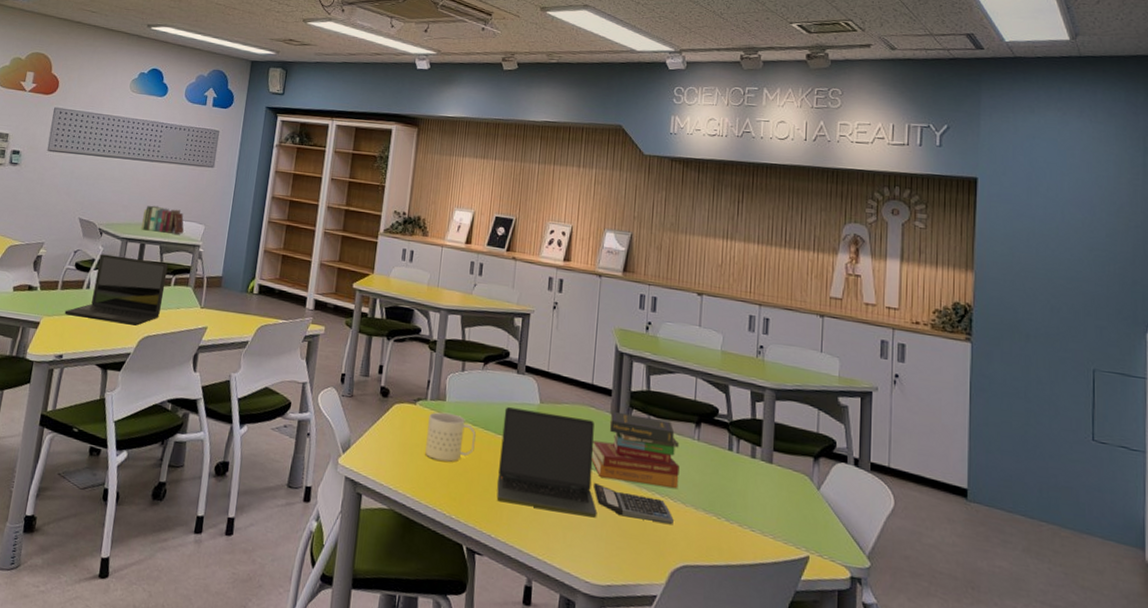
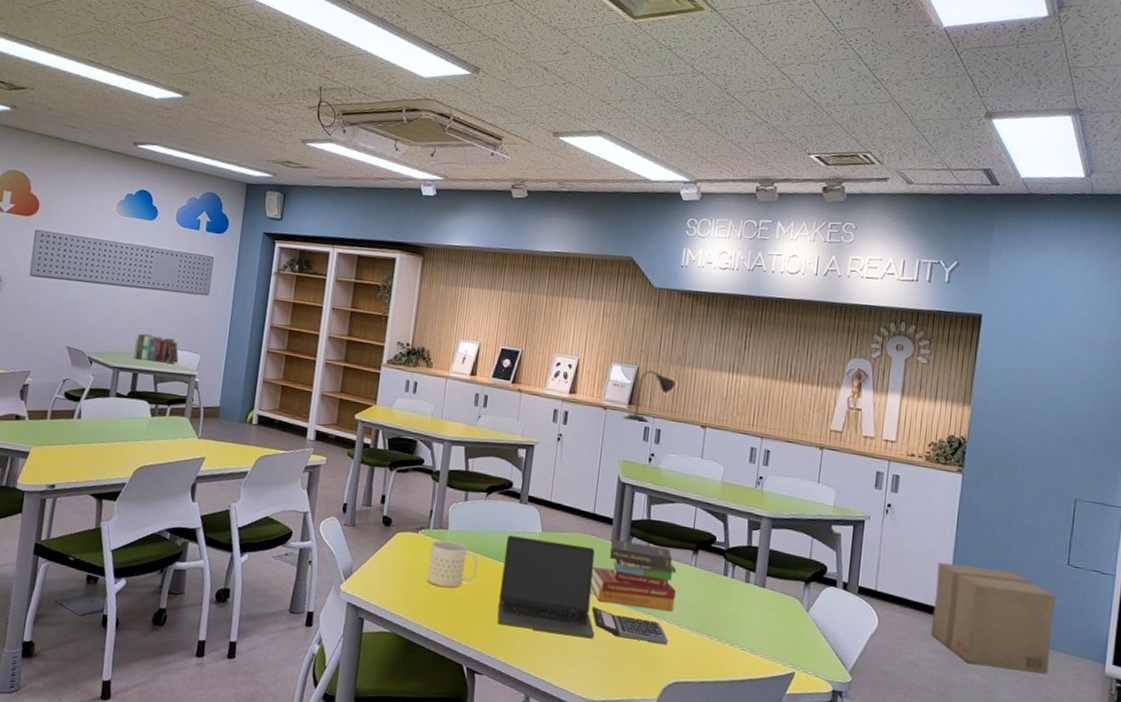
laptop: present [64,254,168,326] -> none [55,383,163,456]
desk lamp: none [618,237,670,290] -> present [623,370,676,422]
cardboard box: none [951,437,1084,562] -> present [930,562,1056,674]

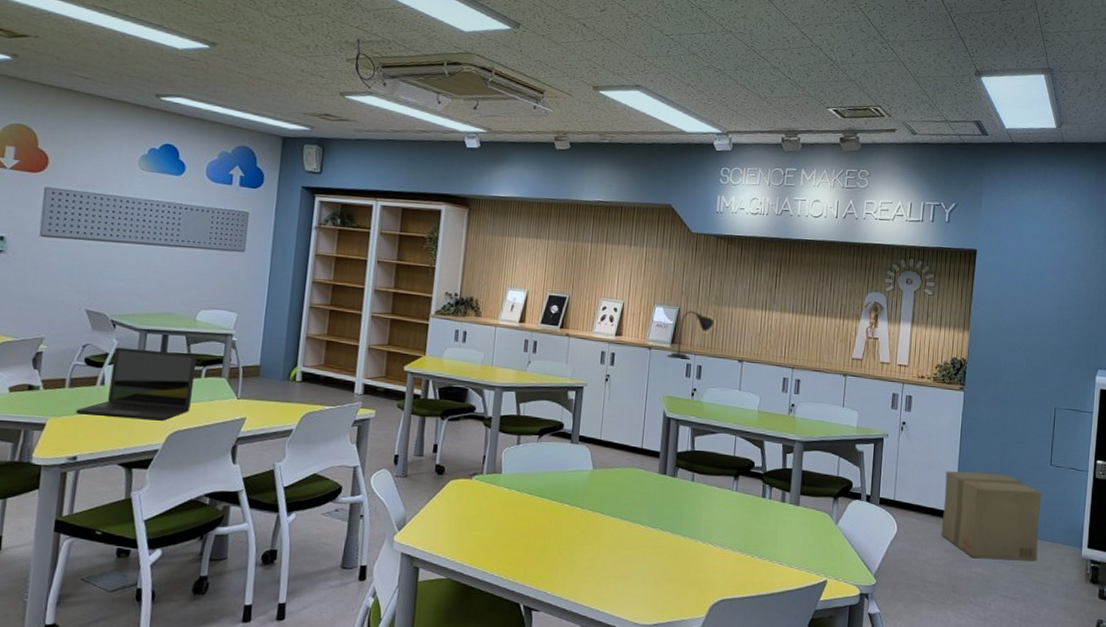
laptop: none [55,383,163,456] -> present [75,347,197,421]
books: present [132,333,179,364] -> none [161,293,214,324]
mug: present [427,540,478,588] -> none [482,484,532,530]
laptop: present [497,535,595,639] -> none [552,475,646,567]
books: present [591,538,677,611] -> none [641,471,720,534]
calculator: present [592,607,668,644] -> none [642,537,714,565]

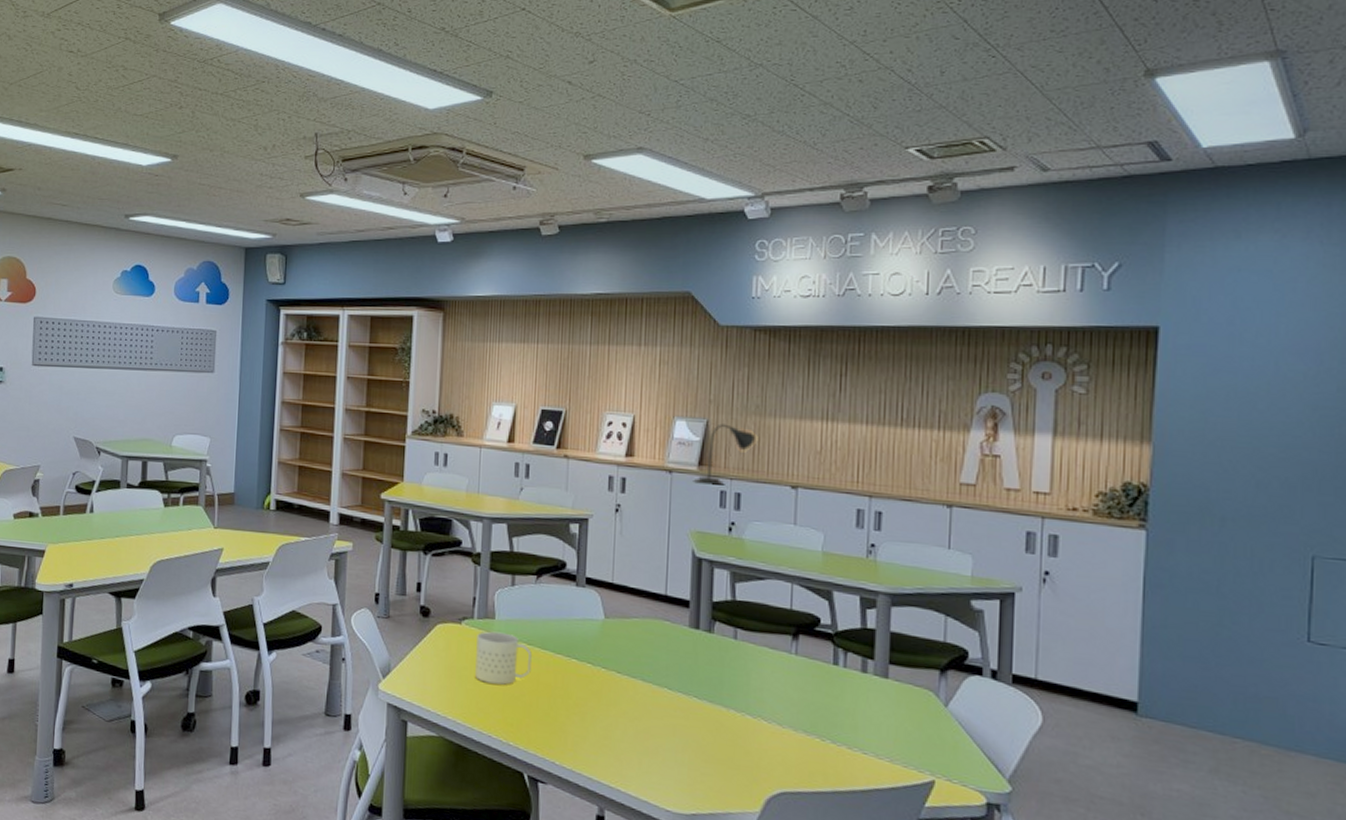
laptop: present [75,347,197,421] -> none [70,474,175,550]
mug: none [482,484,532,530] -> present [475,631,532,685]
cardboard box: present [941,471,1042,562] -> none [1115,642,1294,783]

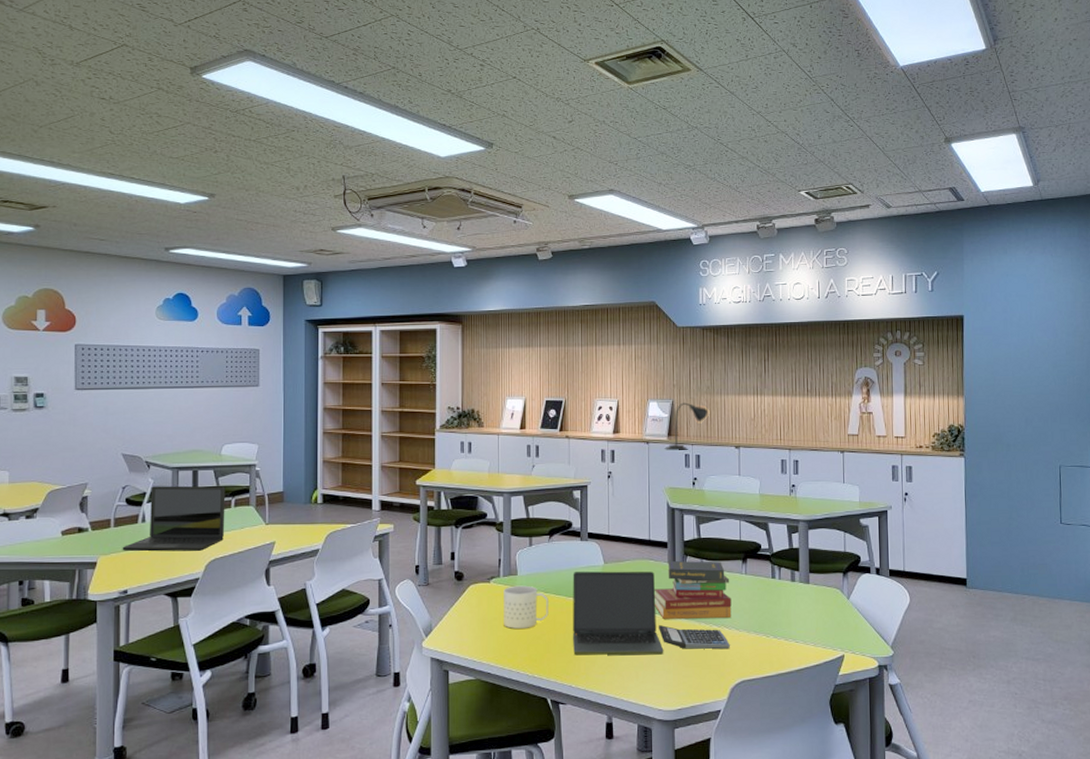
laptop: none [70,474,175,550] -> present [122,485,226,551]
laptop: none [559,624,677,742] -> present [573,571,664,656]
books: none [668,624,774,708] -> present [655,560,732,619]
calculator: none [672,704,768,747] -> present [659,625,730,649]

